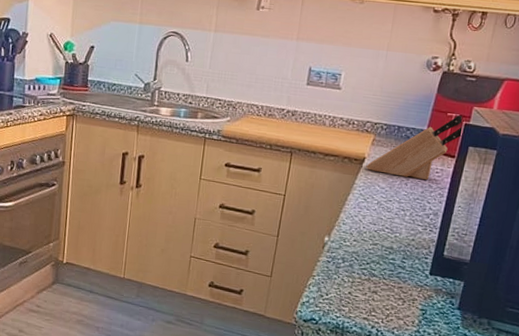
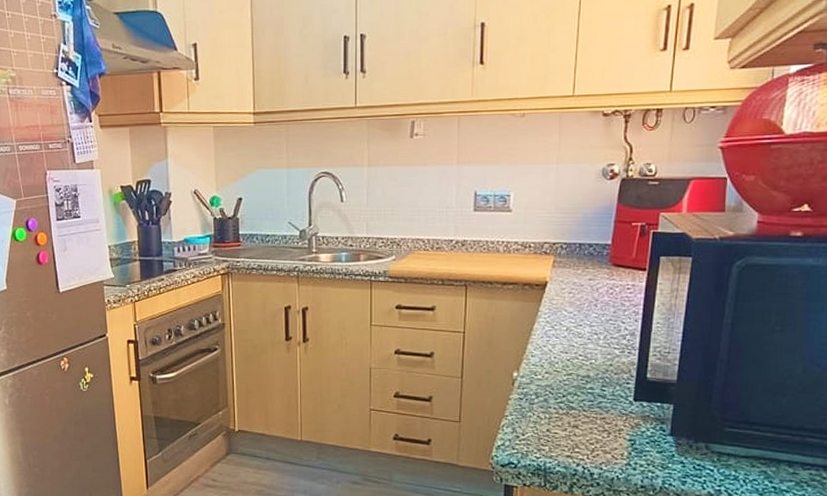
knife block: present [366,115,464,181] -> none [549,224,652,299]

